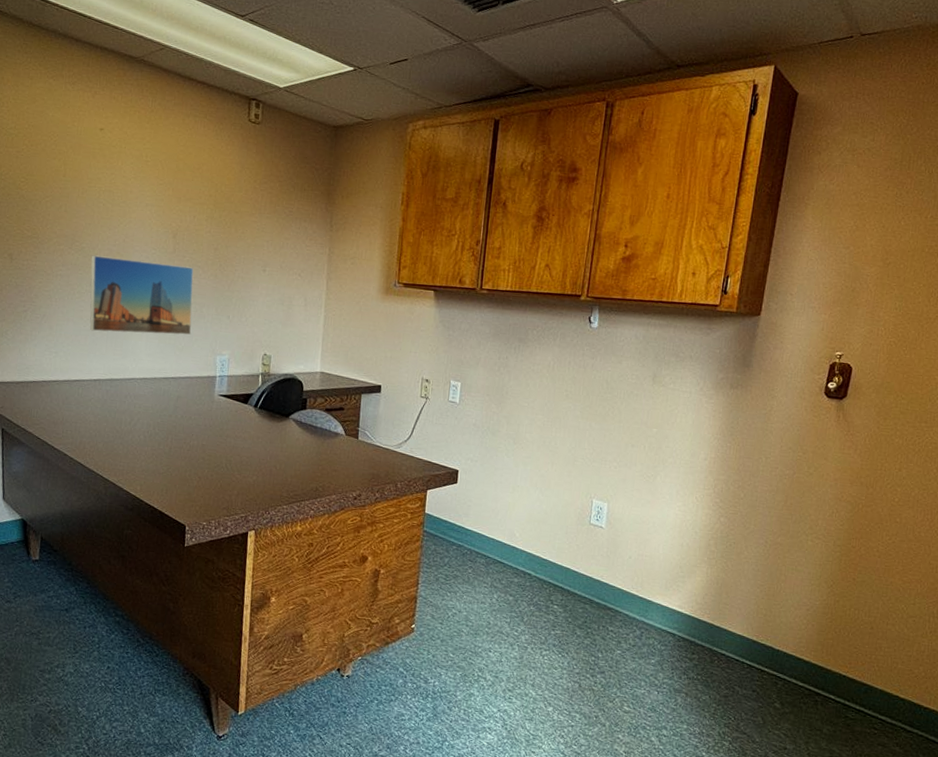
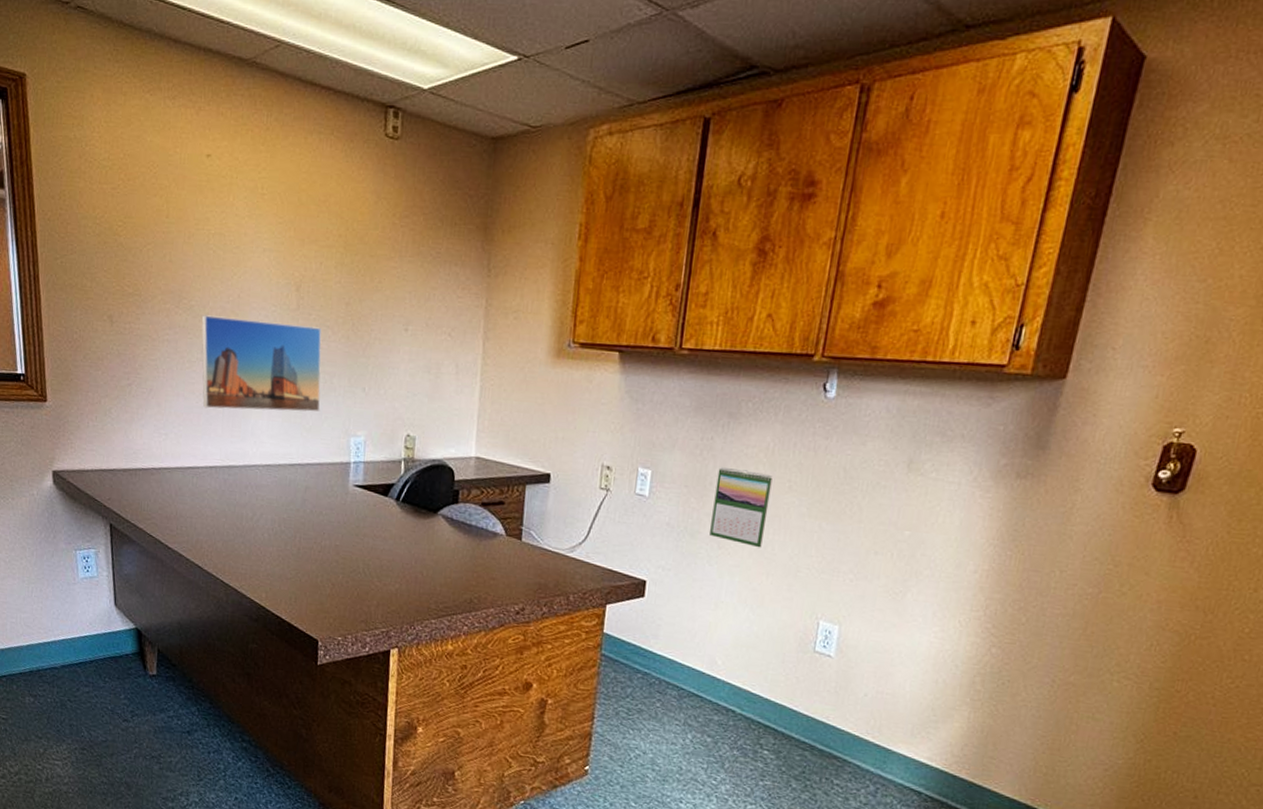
calendar: none [507,379,554,443] -> present [710,466,773,548]

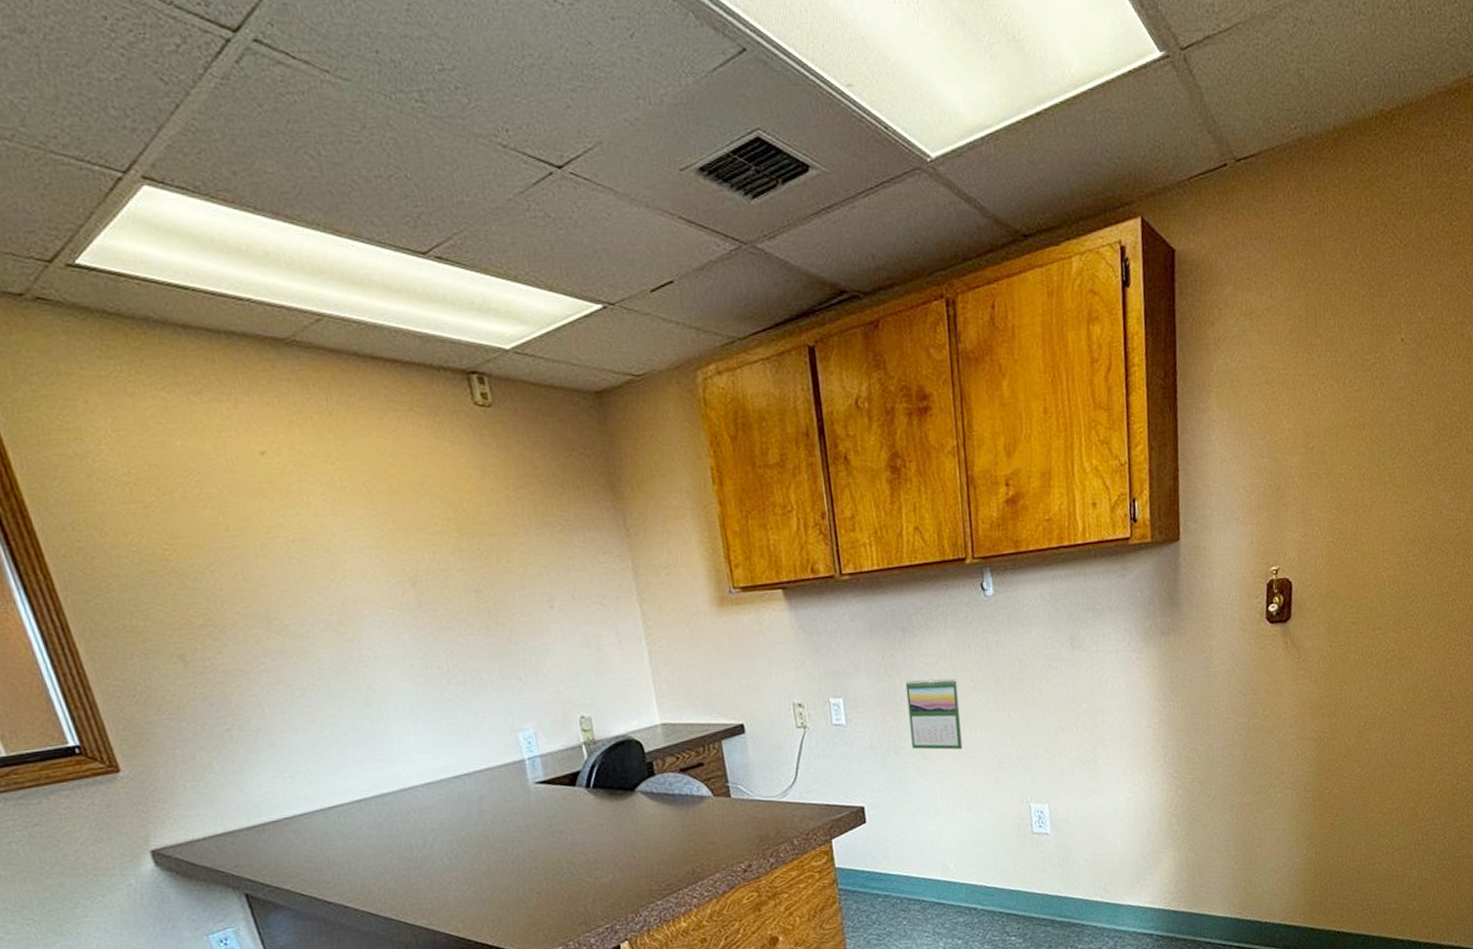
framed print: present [201,315,322,412] -> none [301,622,475,737]

